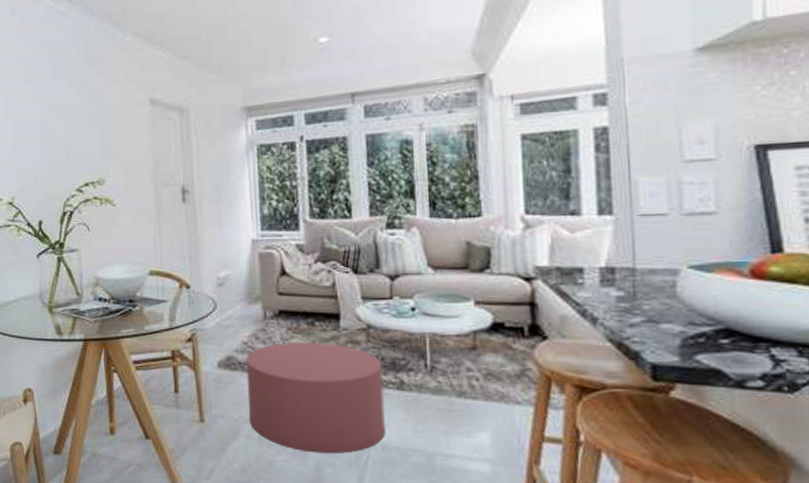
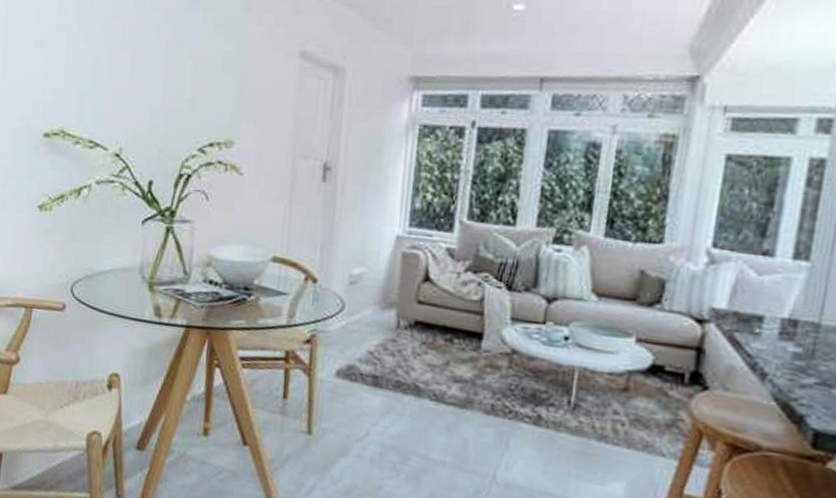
pouf: present [246,341,385,454] -> none [363,357,521,487]

